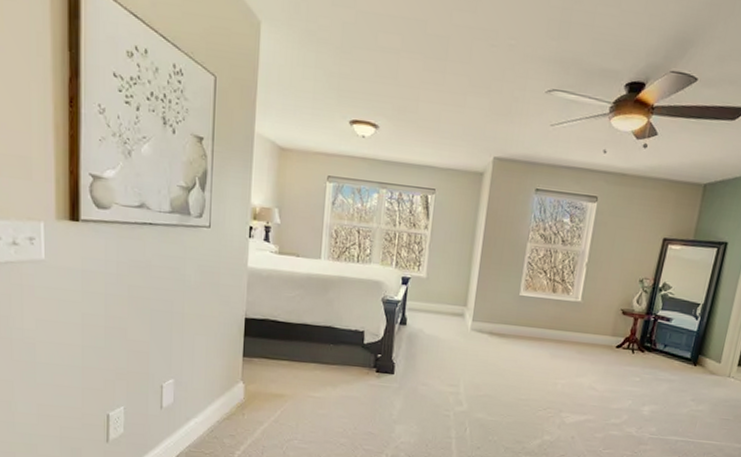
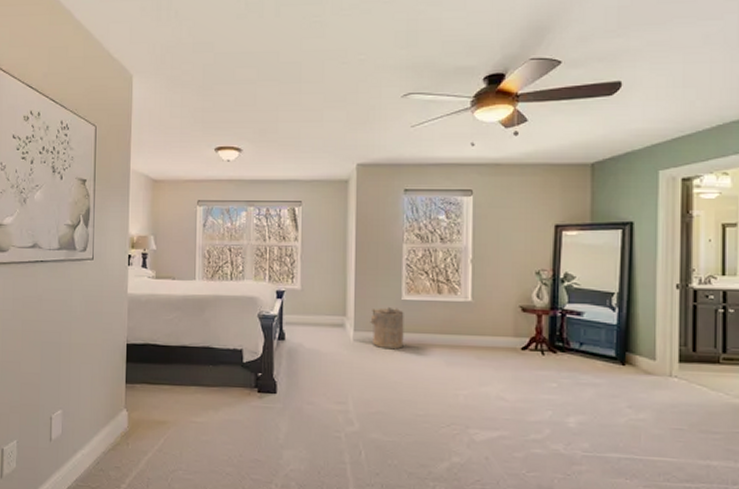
laundry hamper: none [488,301,520,341] -> present [370,308,404,350]

